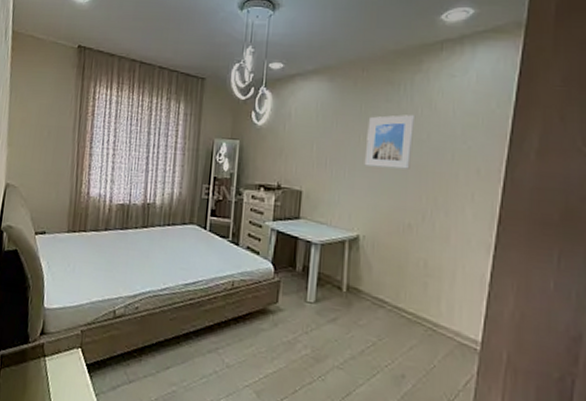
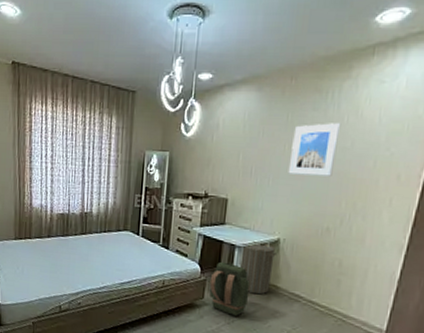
backpack: none [284,260,329,324] -> present [209,261,251,316]
laundry hamper: none [316,238,356,299] -> present [239,242,276,295]

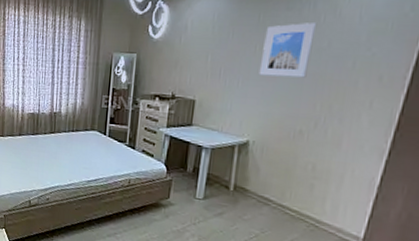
backpack: present [209,261,251,316] -> none [175,162,218,217]
laundry hamper: present [239,242,276,295] -> none [206,143,245,197]

